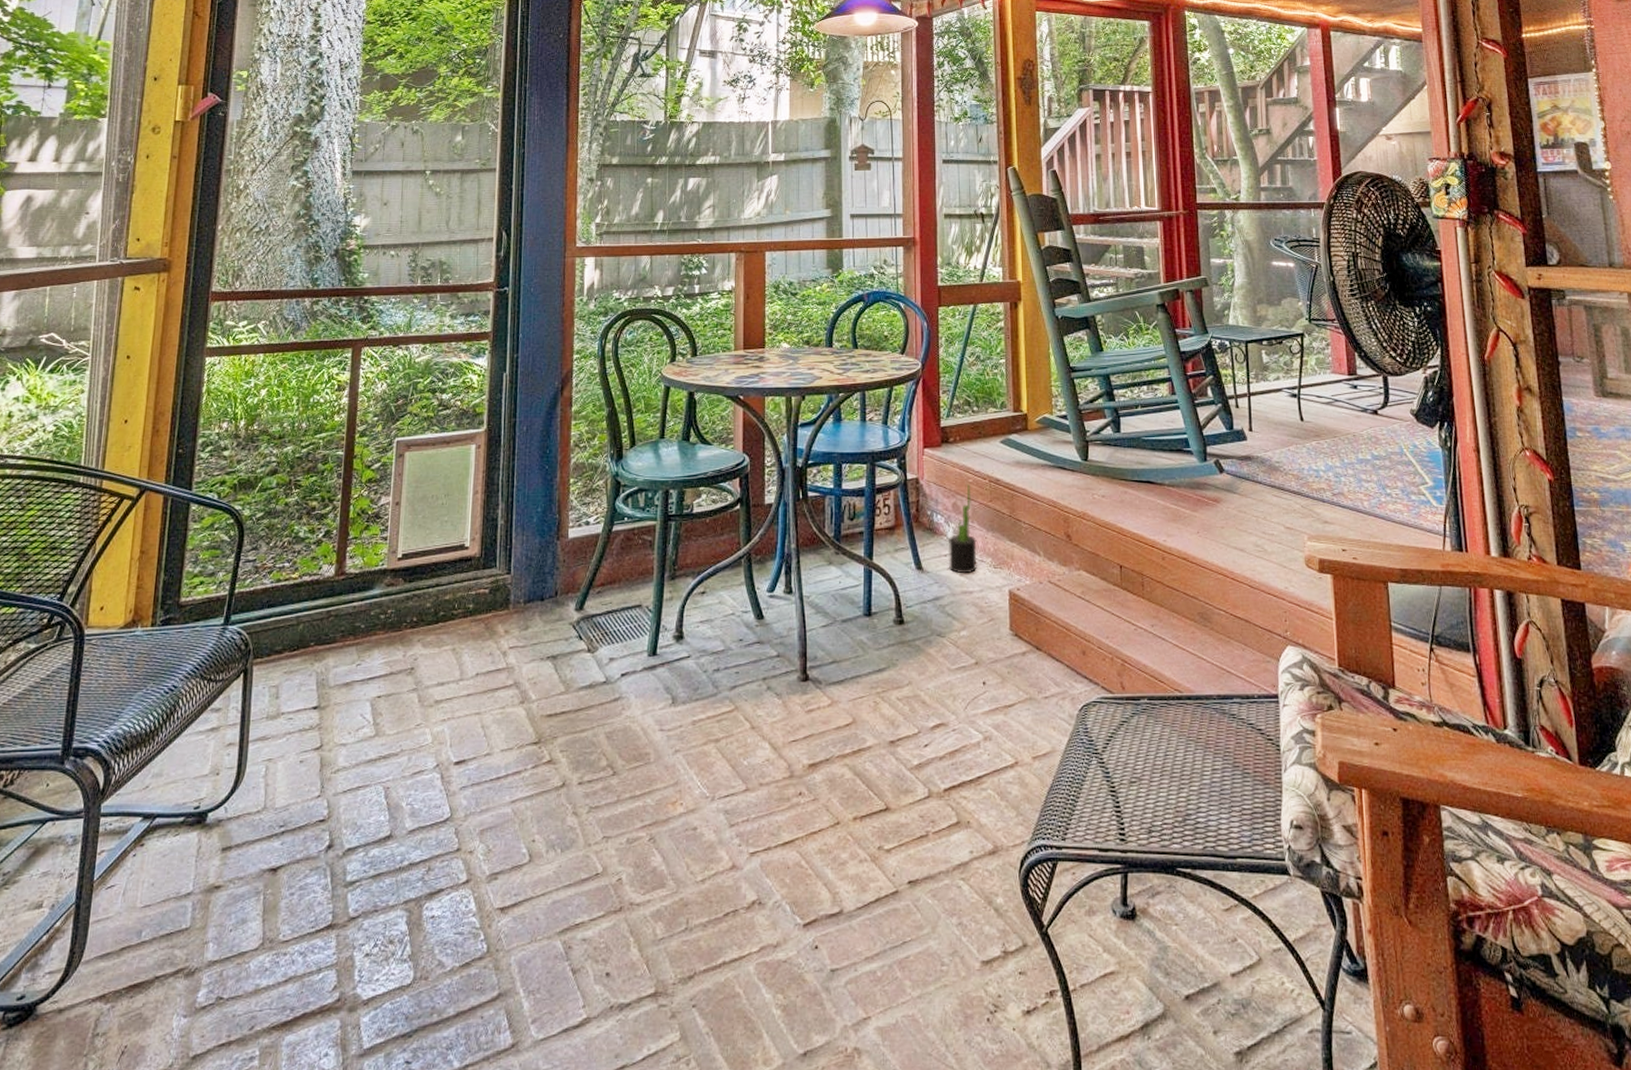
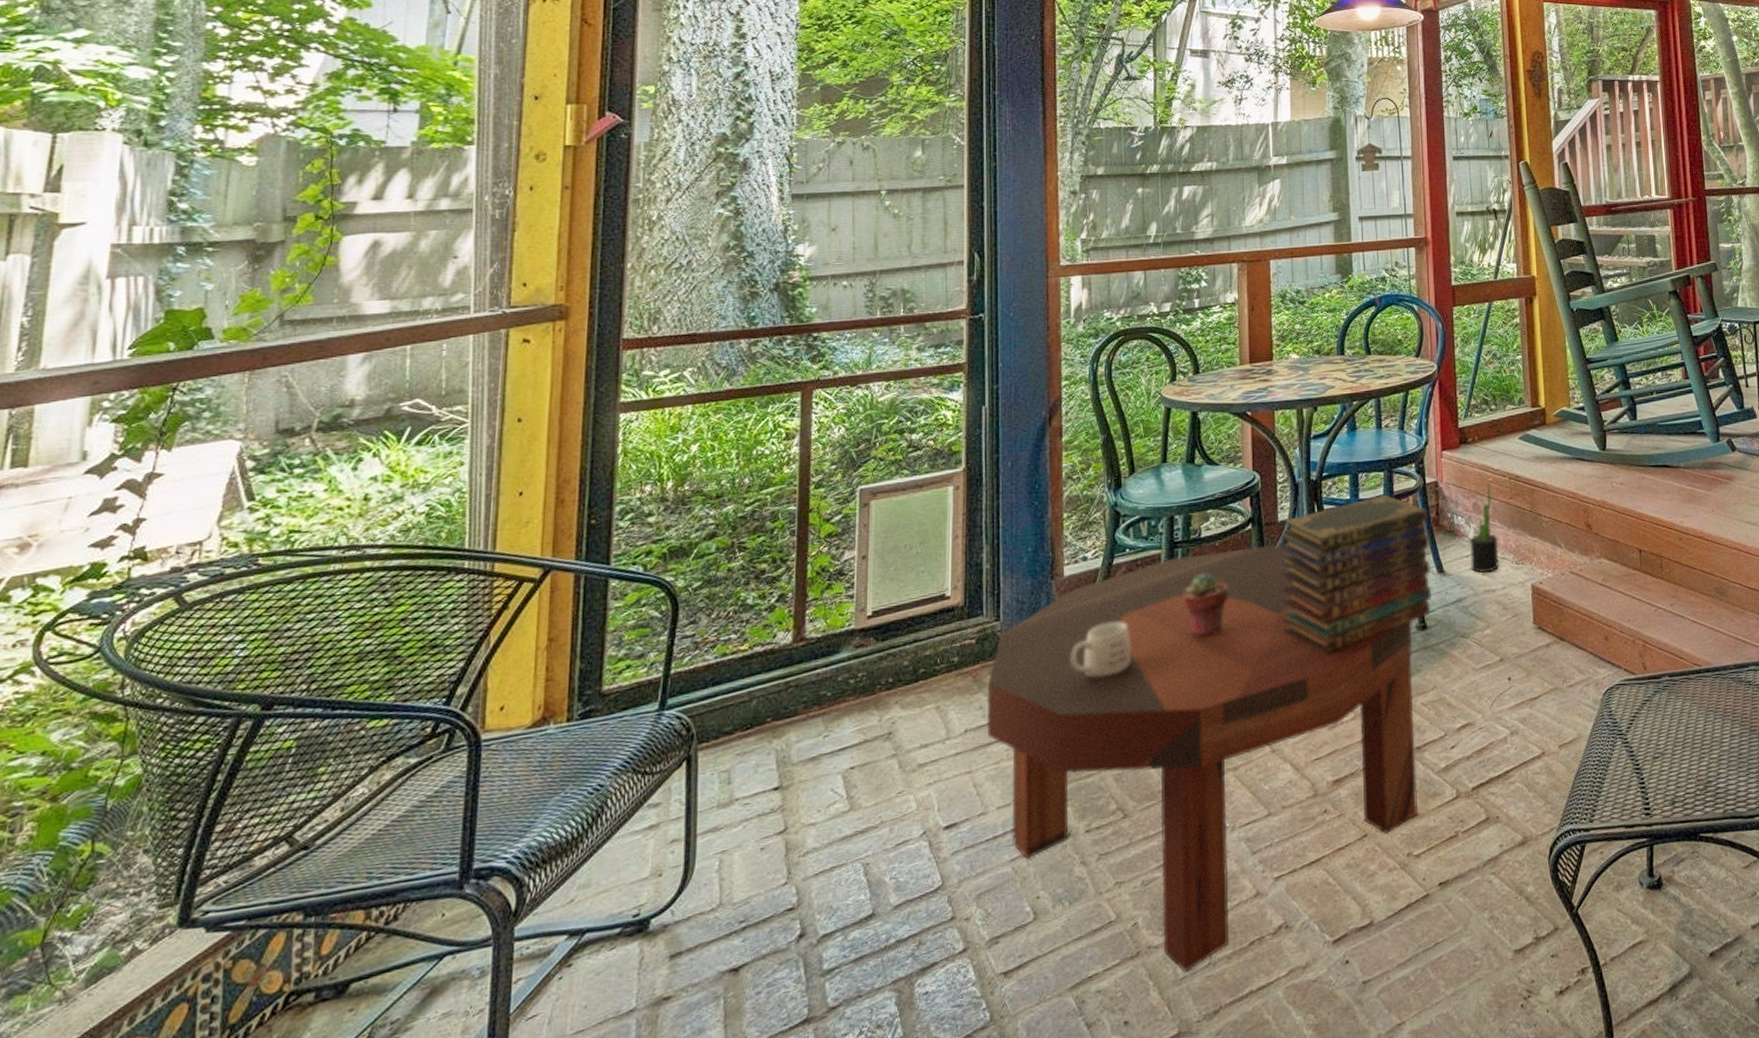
coffee table: none [496,525,890,934] -> present [987,544,1418,973]
mug: none [571,585,626,637] -> present [1071,621,1132,678]
potted succulent: none [674,547,716,610] -> present [1183,572,1228,638]
book stack: none [766,487,909,639] -> present [1281,495,1431,655]

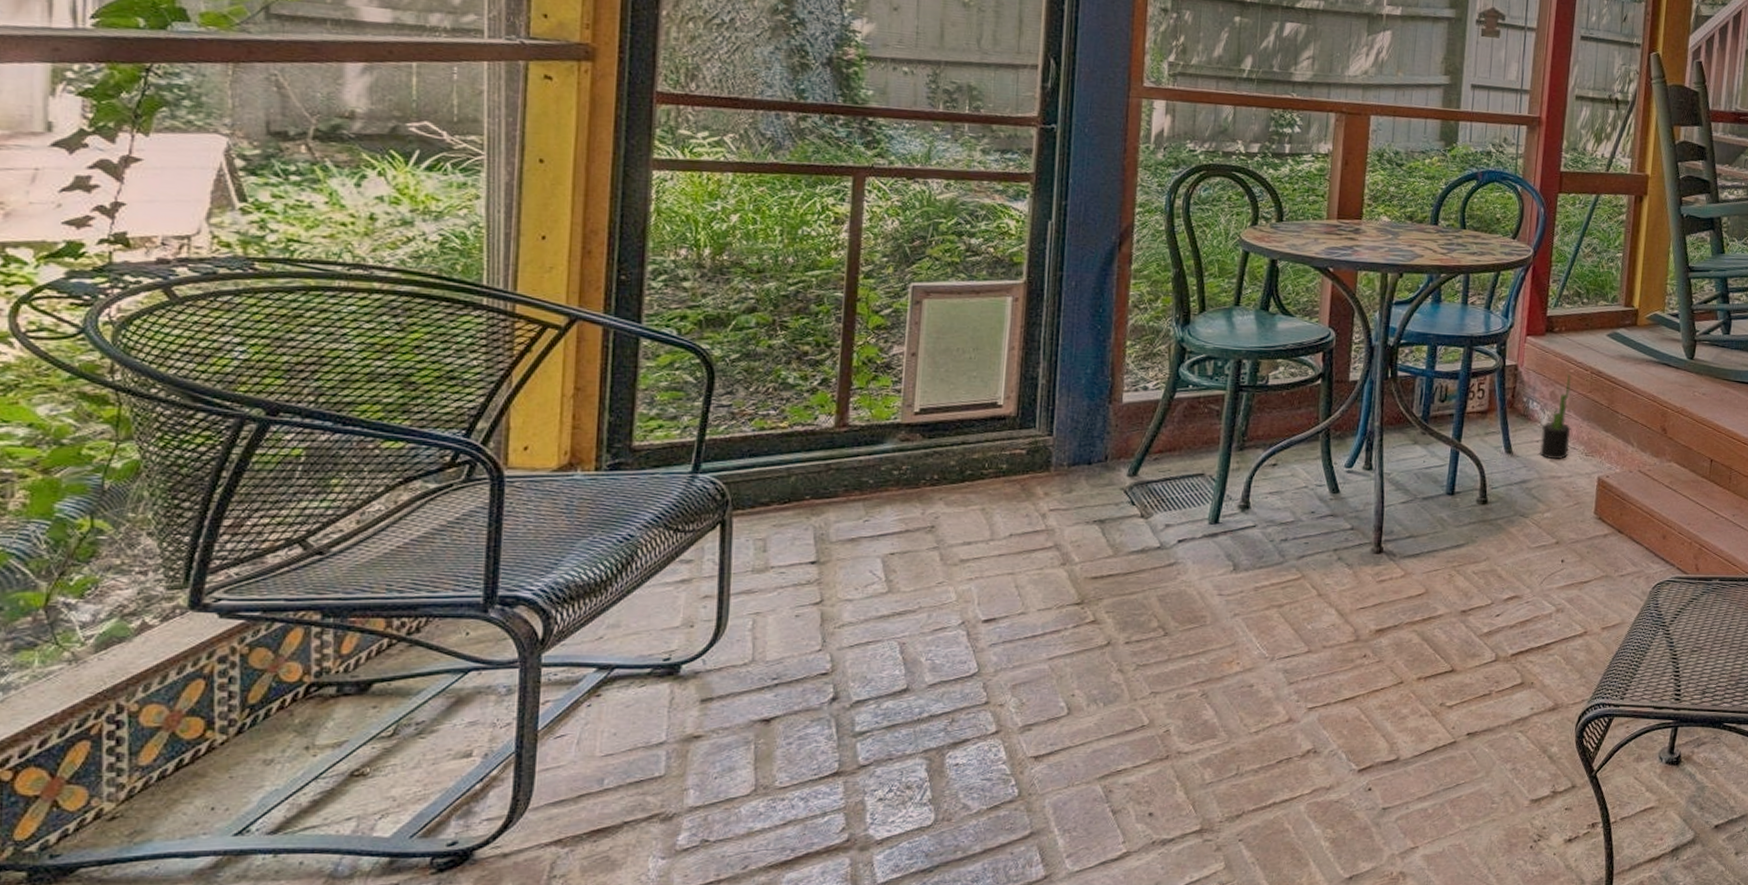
coffee table: present [987,544,1418,973] -> none [1033,400,1473,779]
mug: present [1071,621,1132,678] -> none [1122,453,1187,504]
potted succulent: present [1183,572,1228,638] -> none [1243,419,1291,481]
book stack: present [1281,495,1431,655] -> none [1342,370,1503,514]

